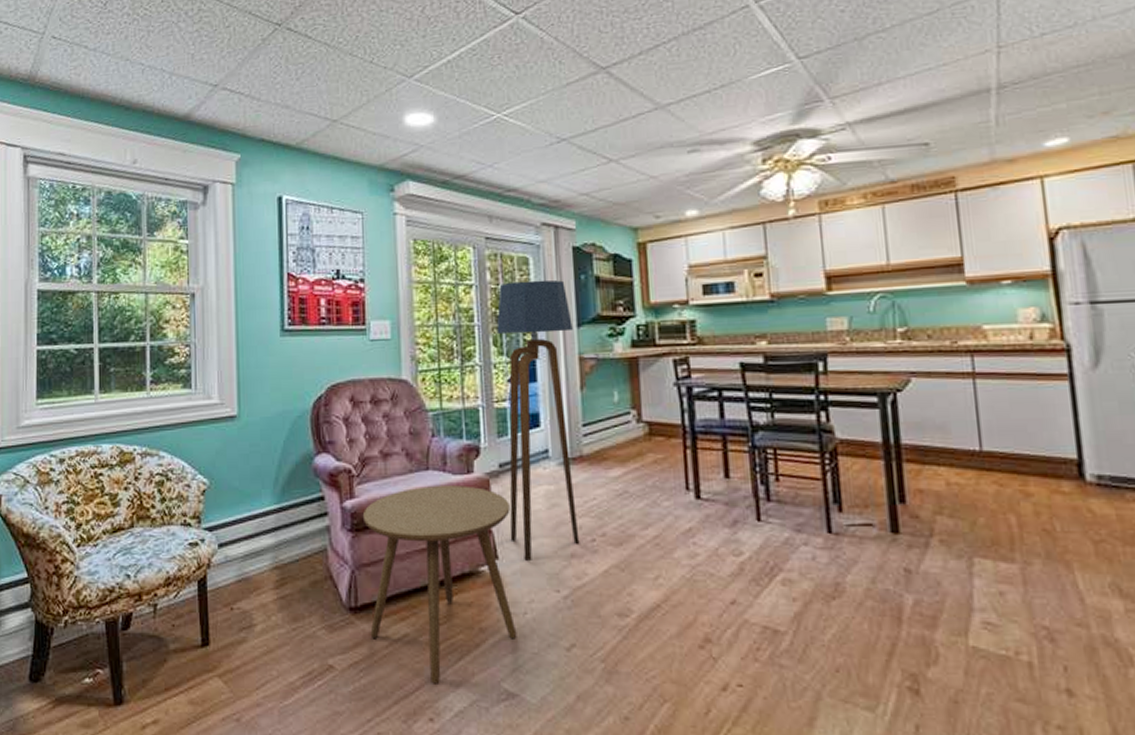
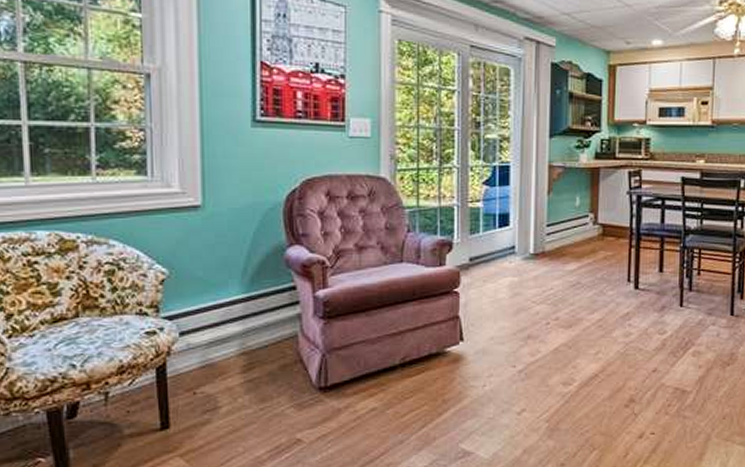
side table: present [362,486,517,684] -> none [335,277,477,449]
floor lamp: present [496,279,580,561] -> none [475,91,545,342]

